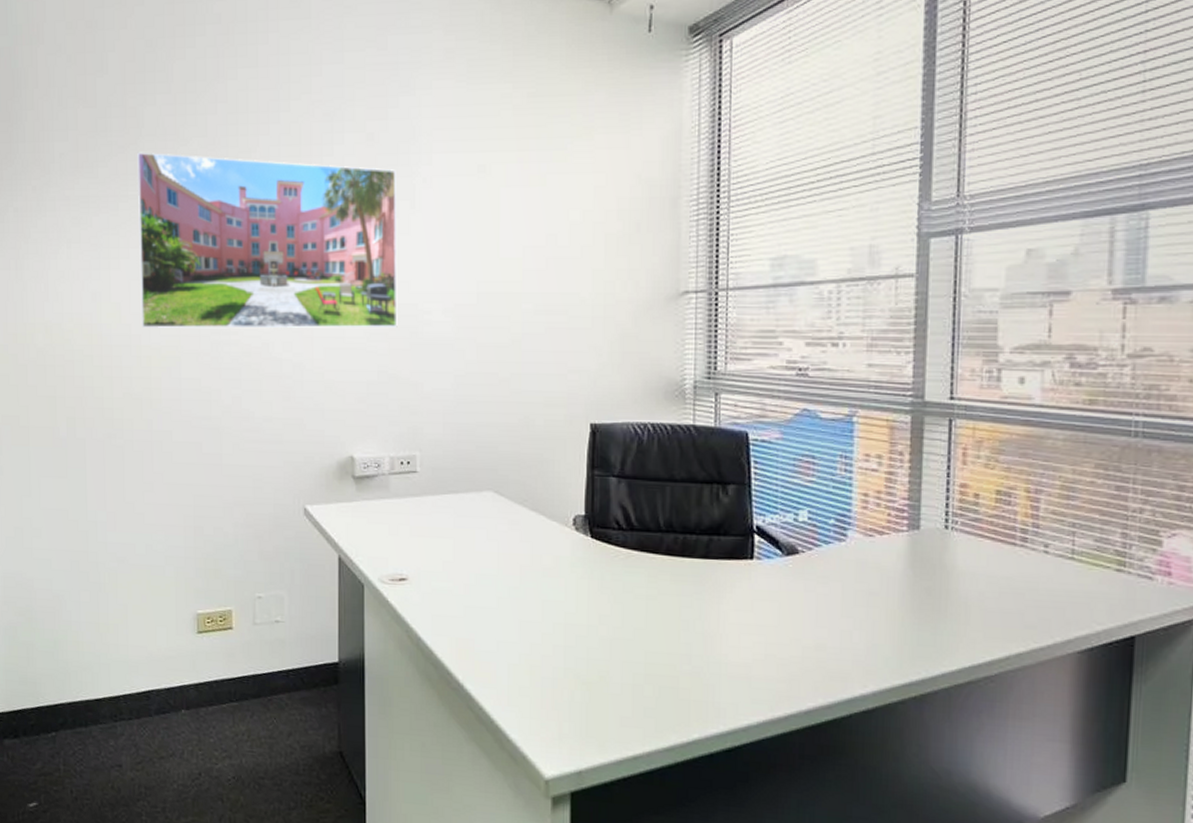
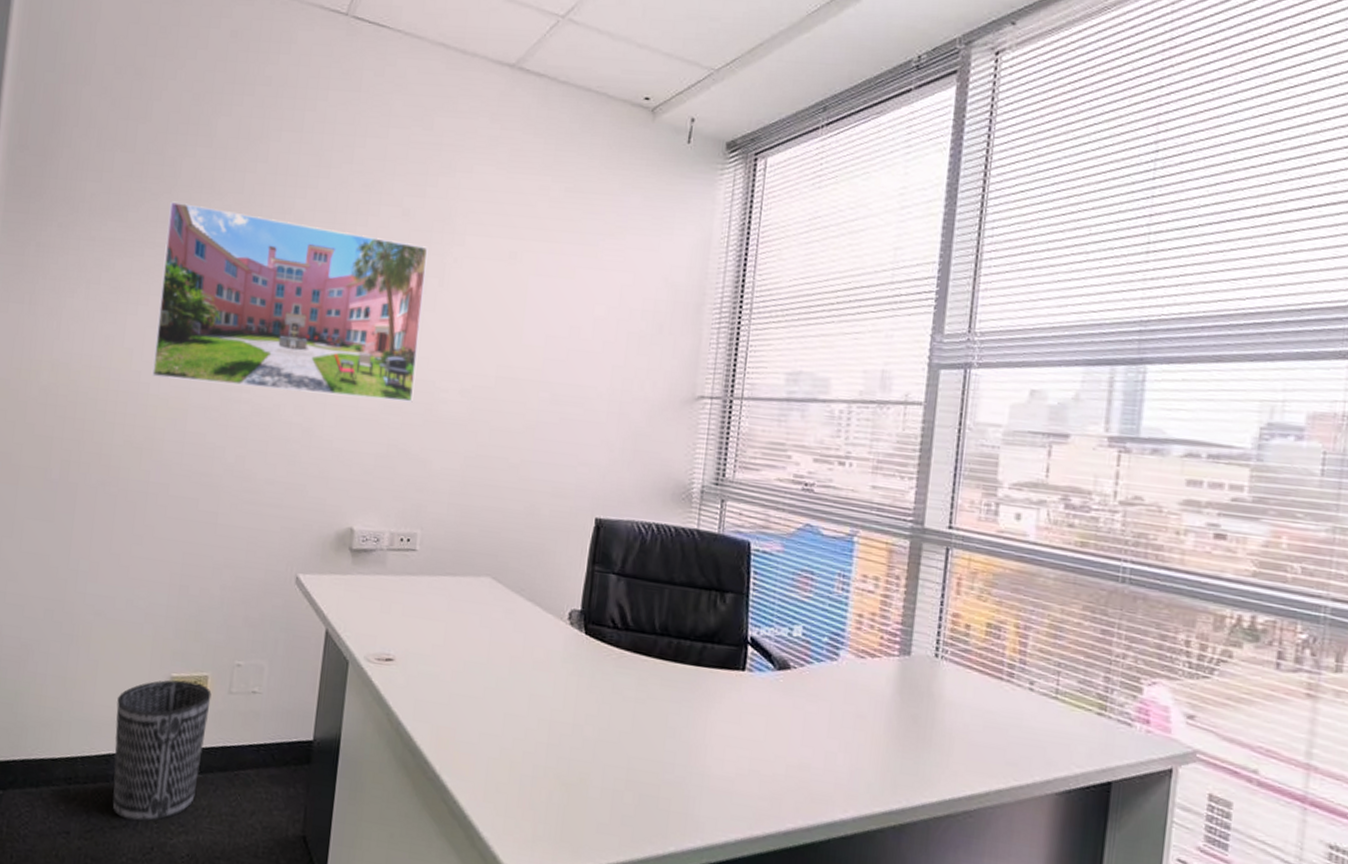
wastebasket: none [150,616,237,750] -> present [112,680,212,822]

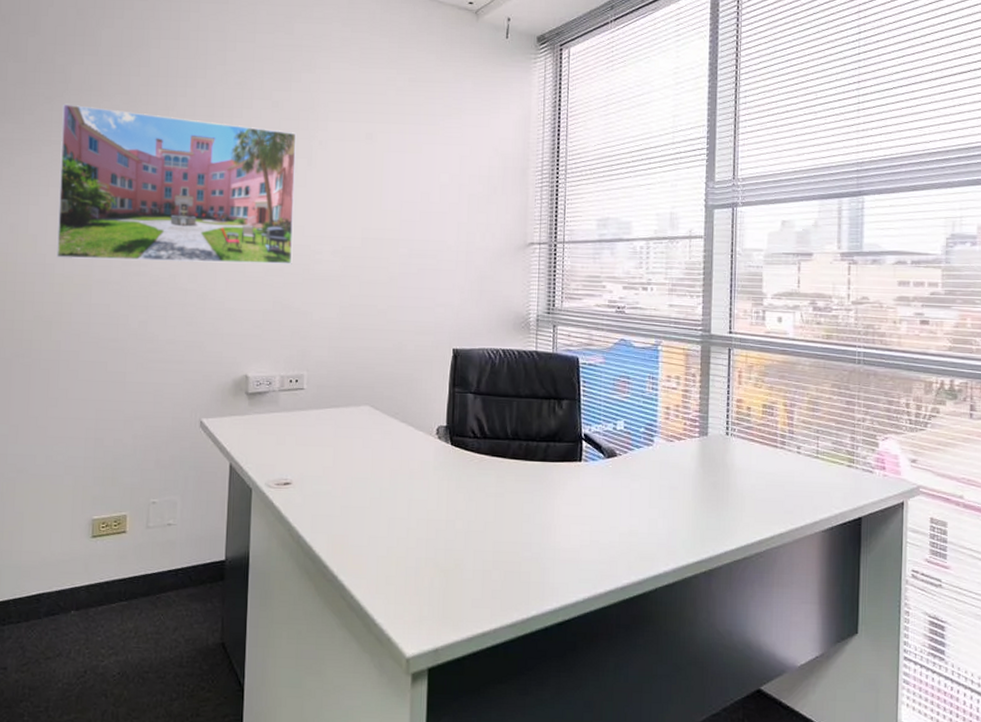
wastebasket: present [112,680,212,822] -> none [43,521,131,650]

